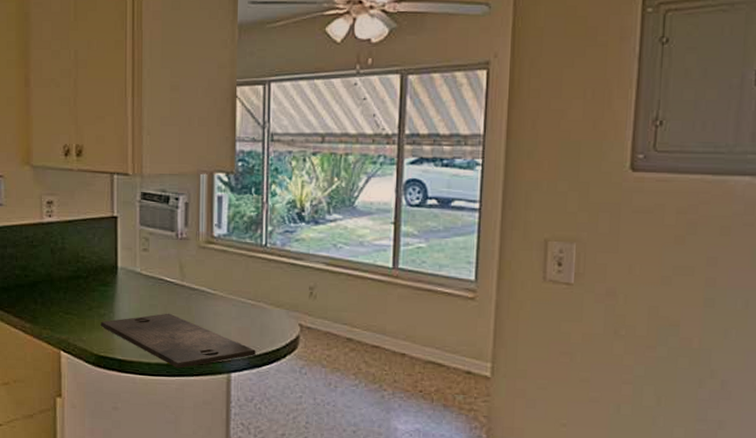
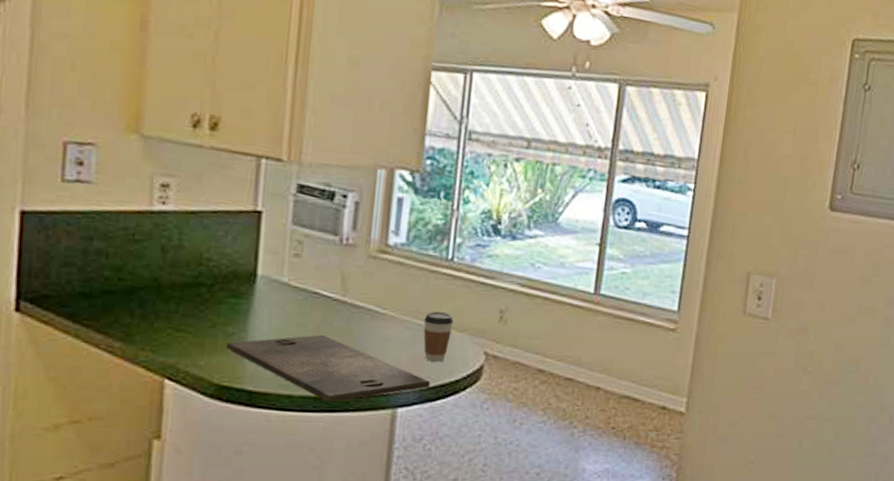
coffee cup: none [246,291,271,334] -> present [423,312,454,362]

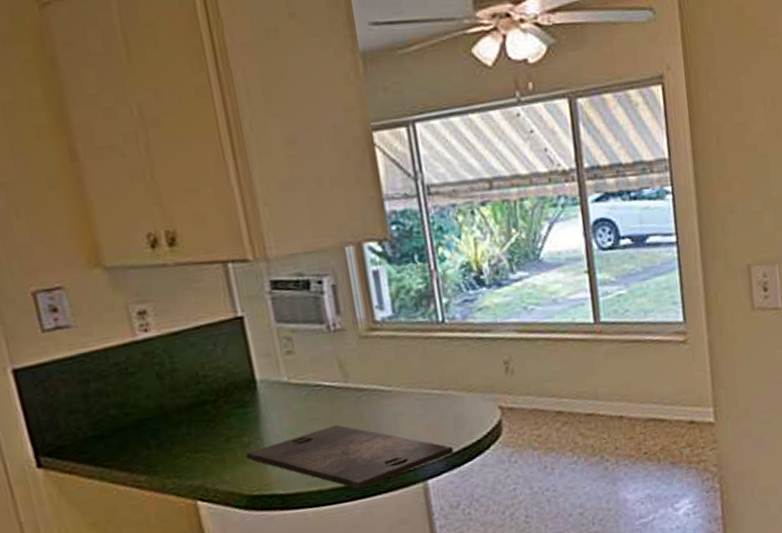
coffee cup: present [423,312,454,362] -> none [430,376,462,428]

